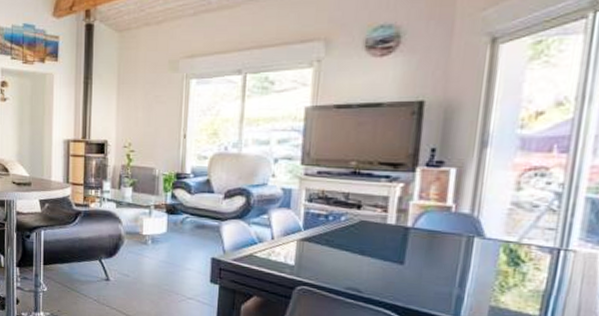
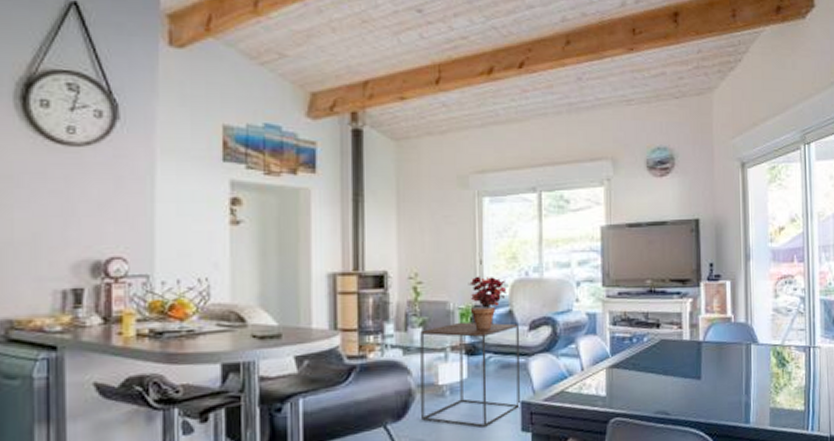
side table: none [128,185,215,274] -> present [420,322,520,427]
potted plant: none [172,148,207,195] -> present [468,276,507,330]

